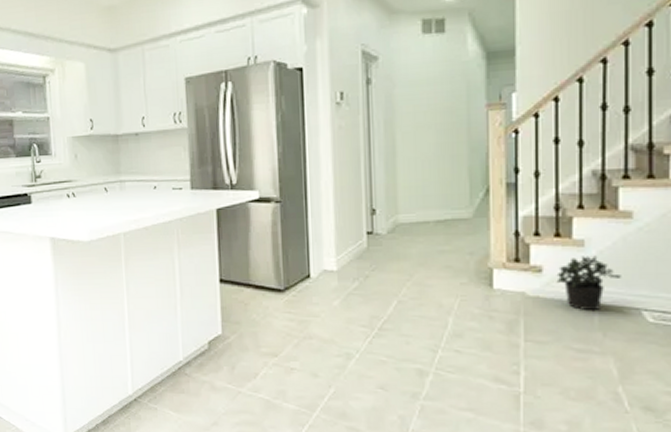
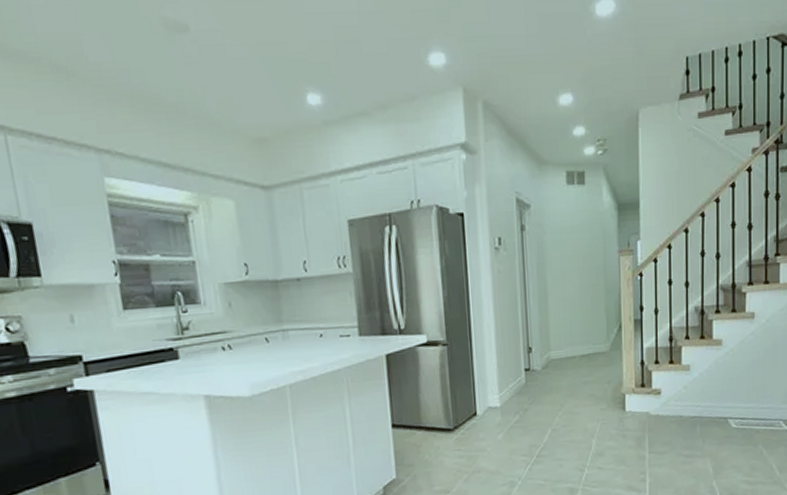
potted plant: present [556,255,621,312] -> none [671,377,715,423]

